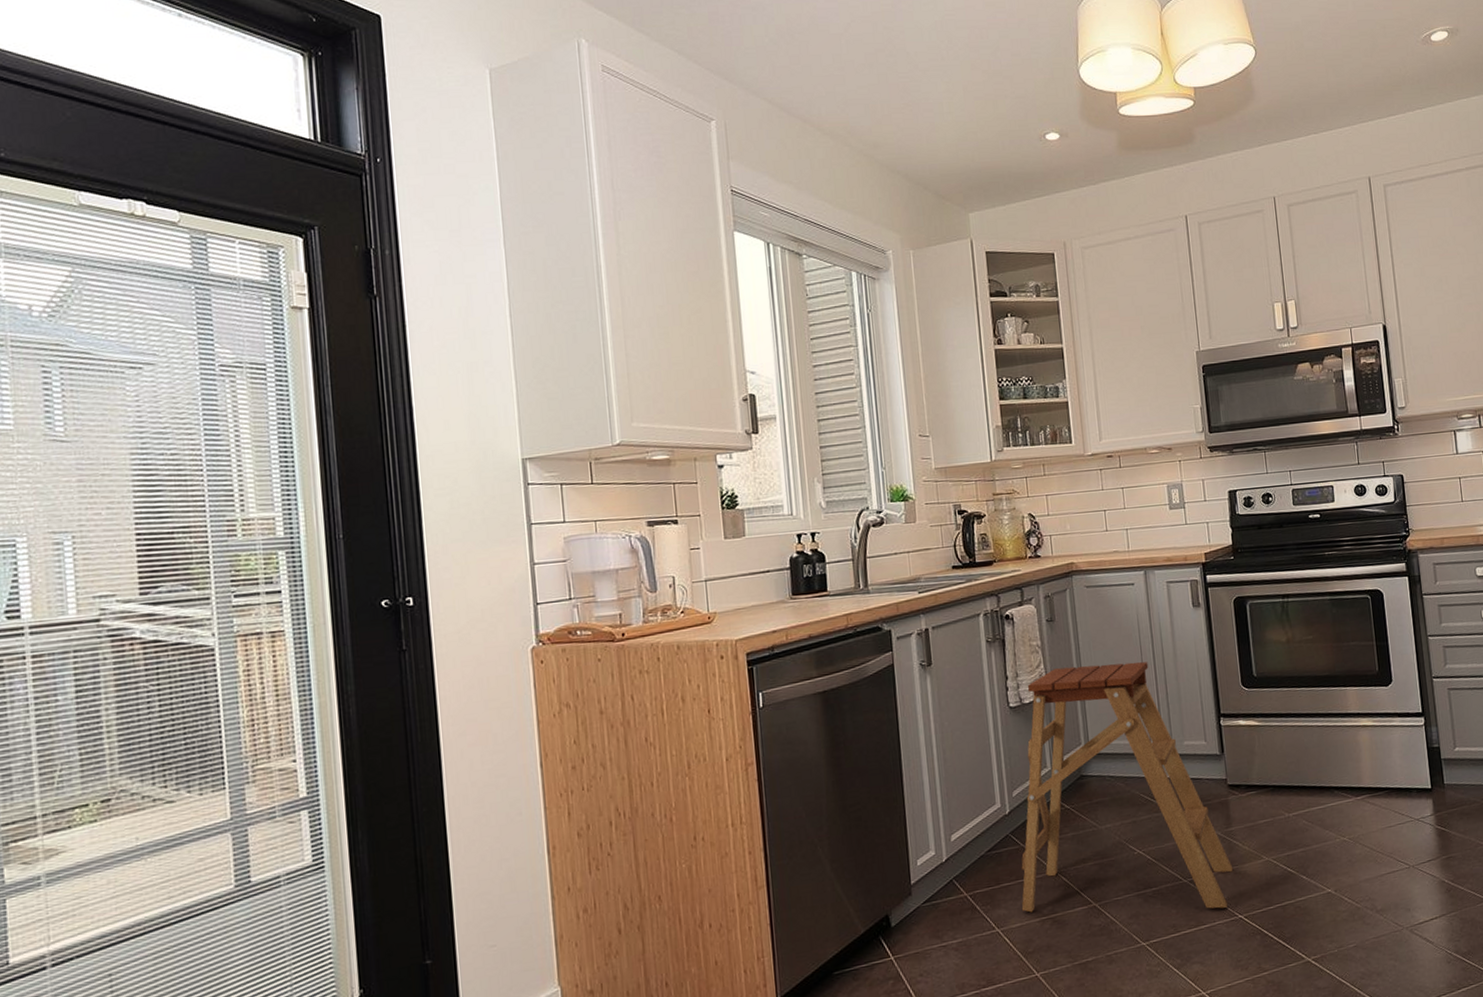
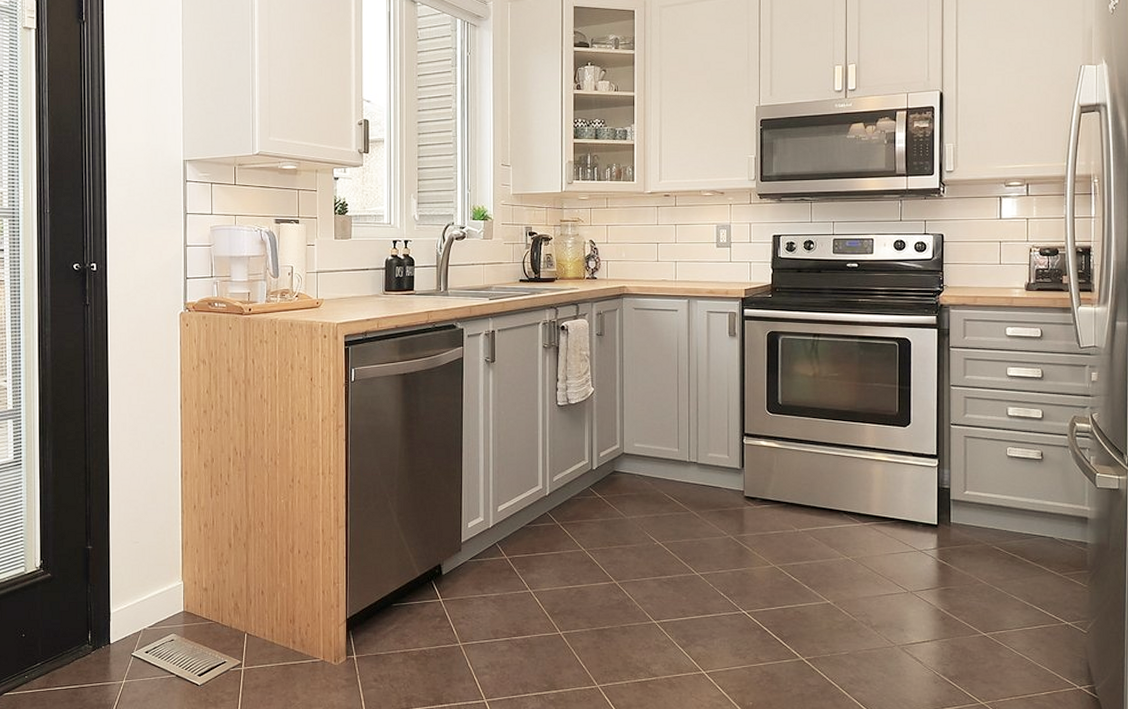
step ladder: present [1021,662,1233,913] -> none [552,377,742,602]

